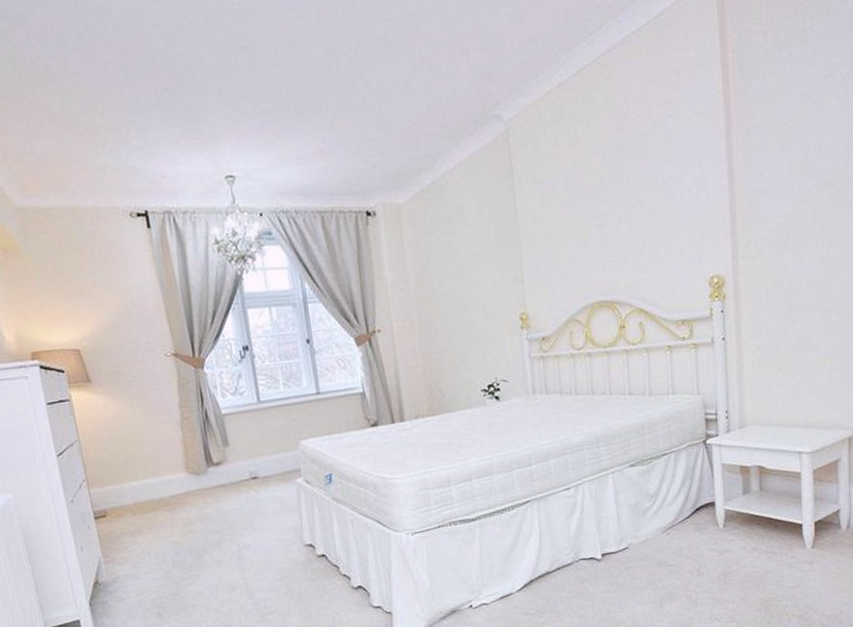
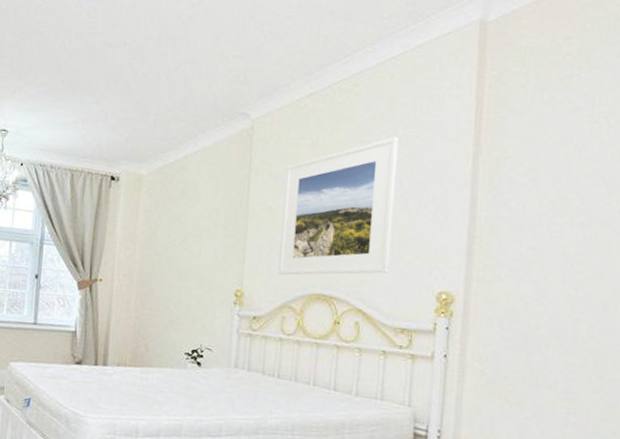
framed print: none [549,119,664,288] -> present [278,136,400,275]

